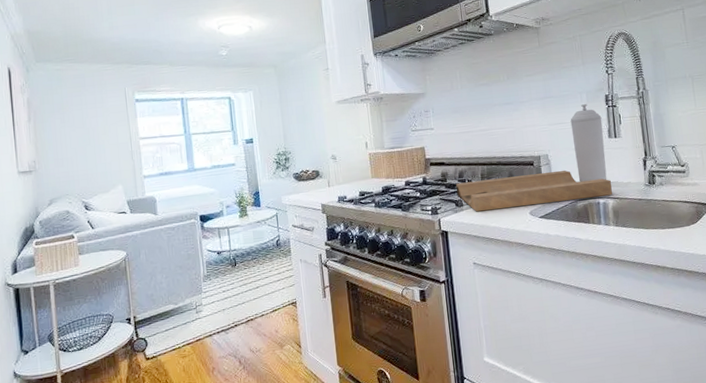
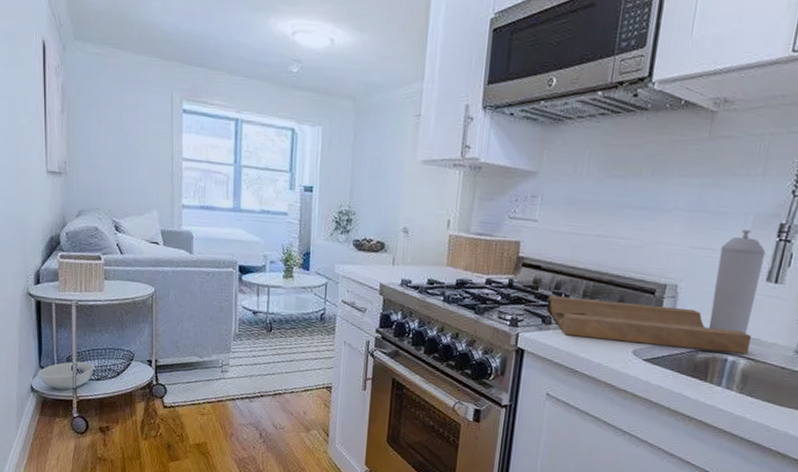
bowl: none [20,335,76,369] -> present [38,361,94,390]

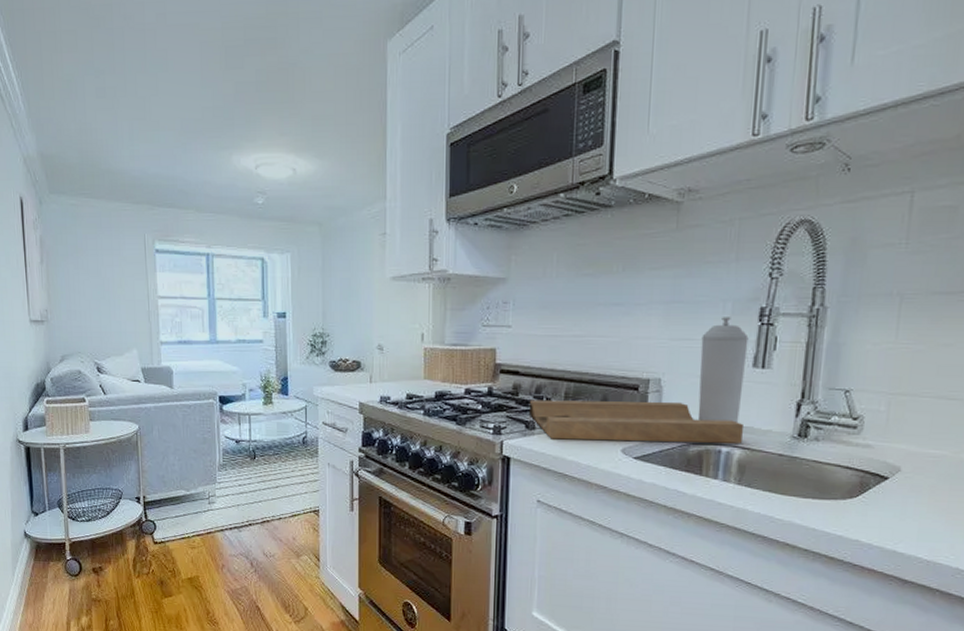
bowl: present [38,361,94,390] -> none [30,504,85,534]

